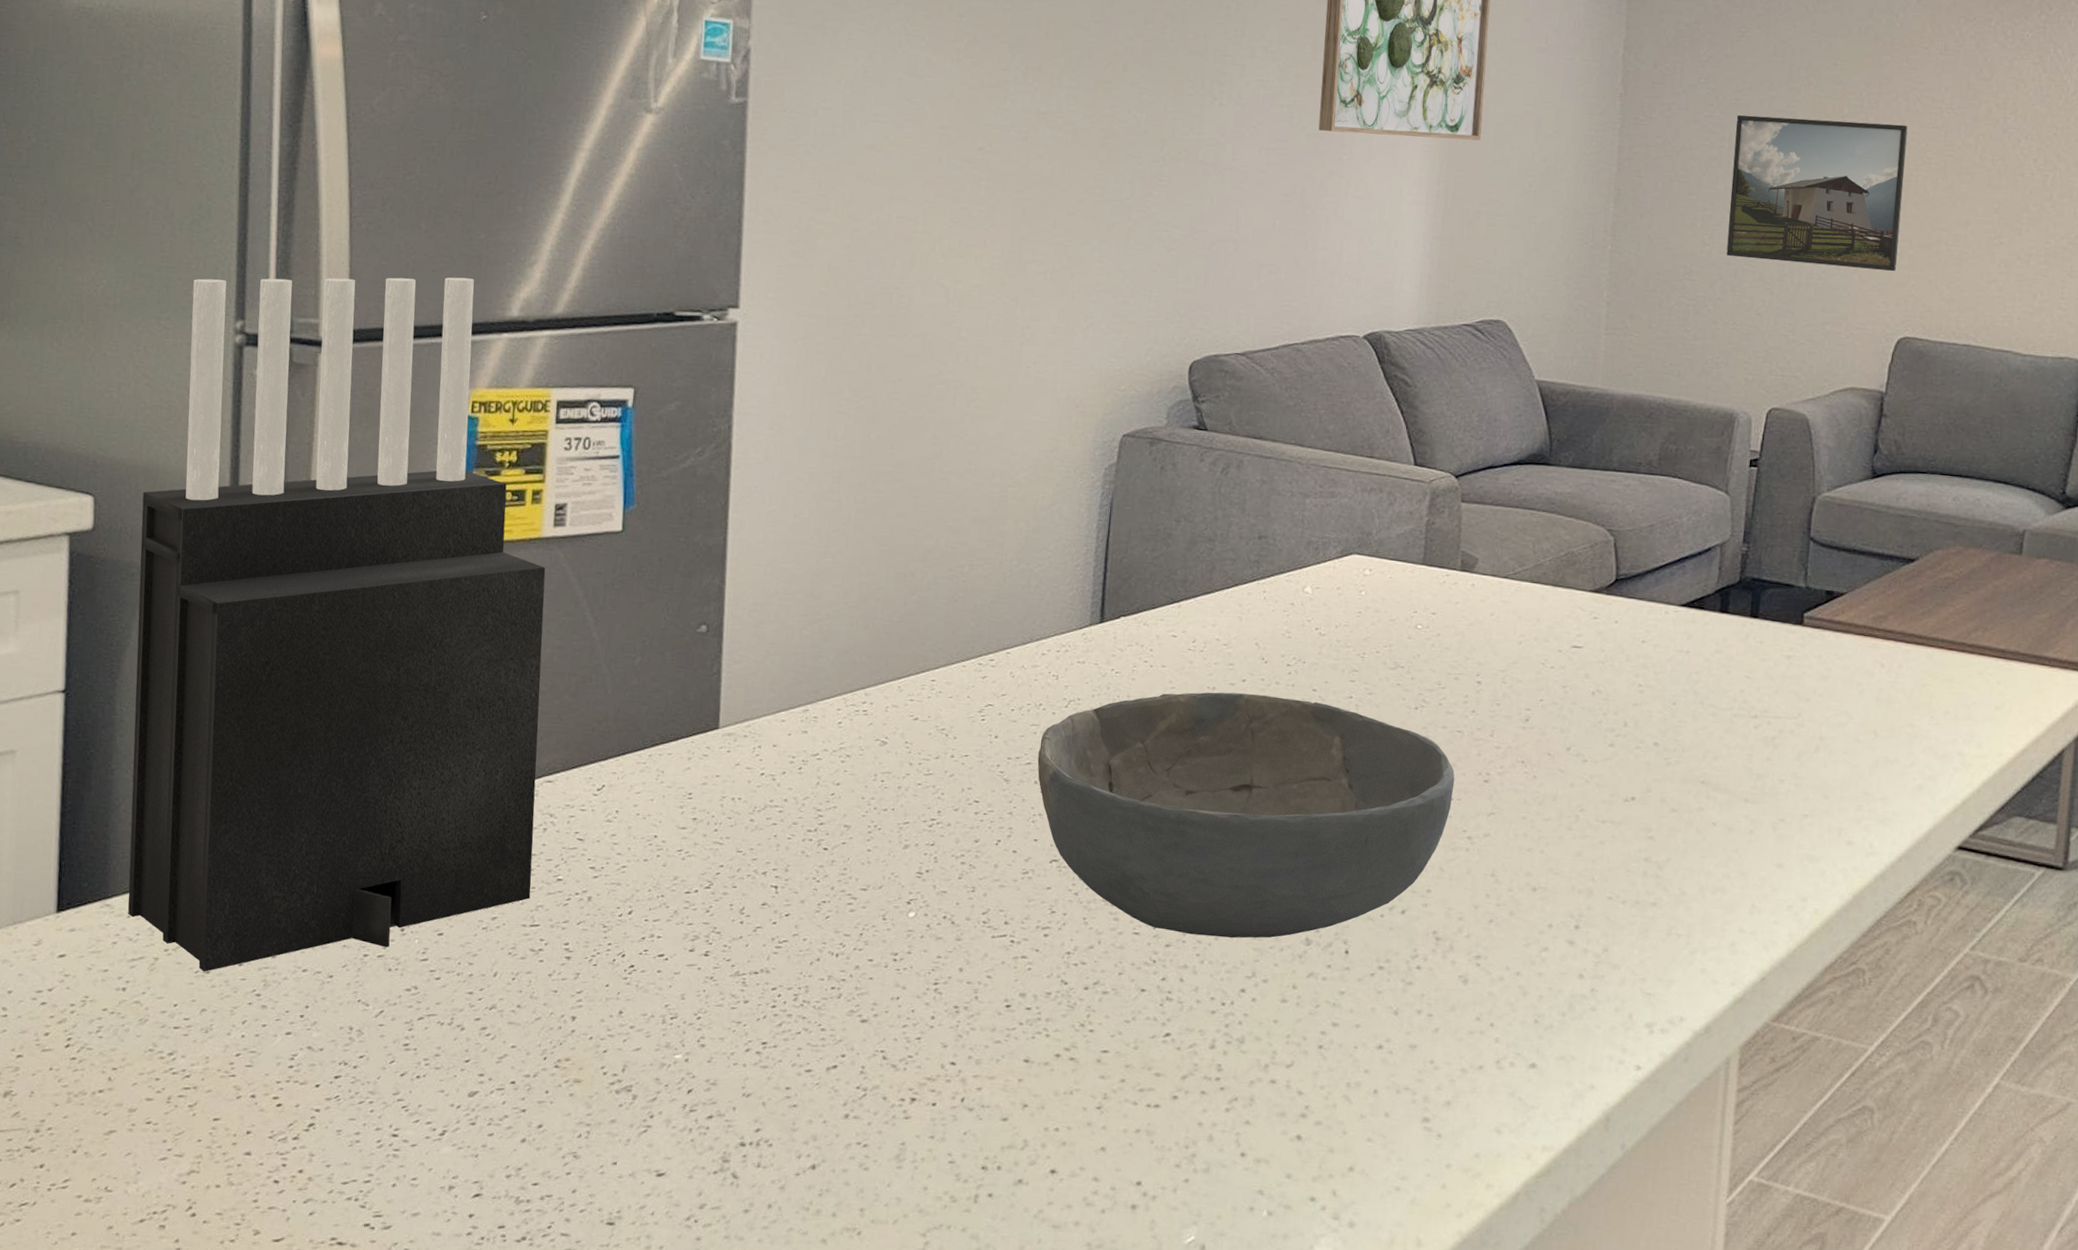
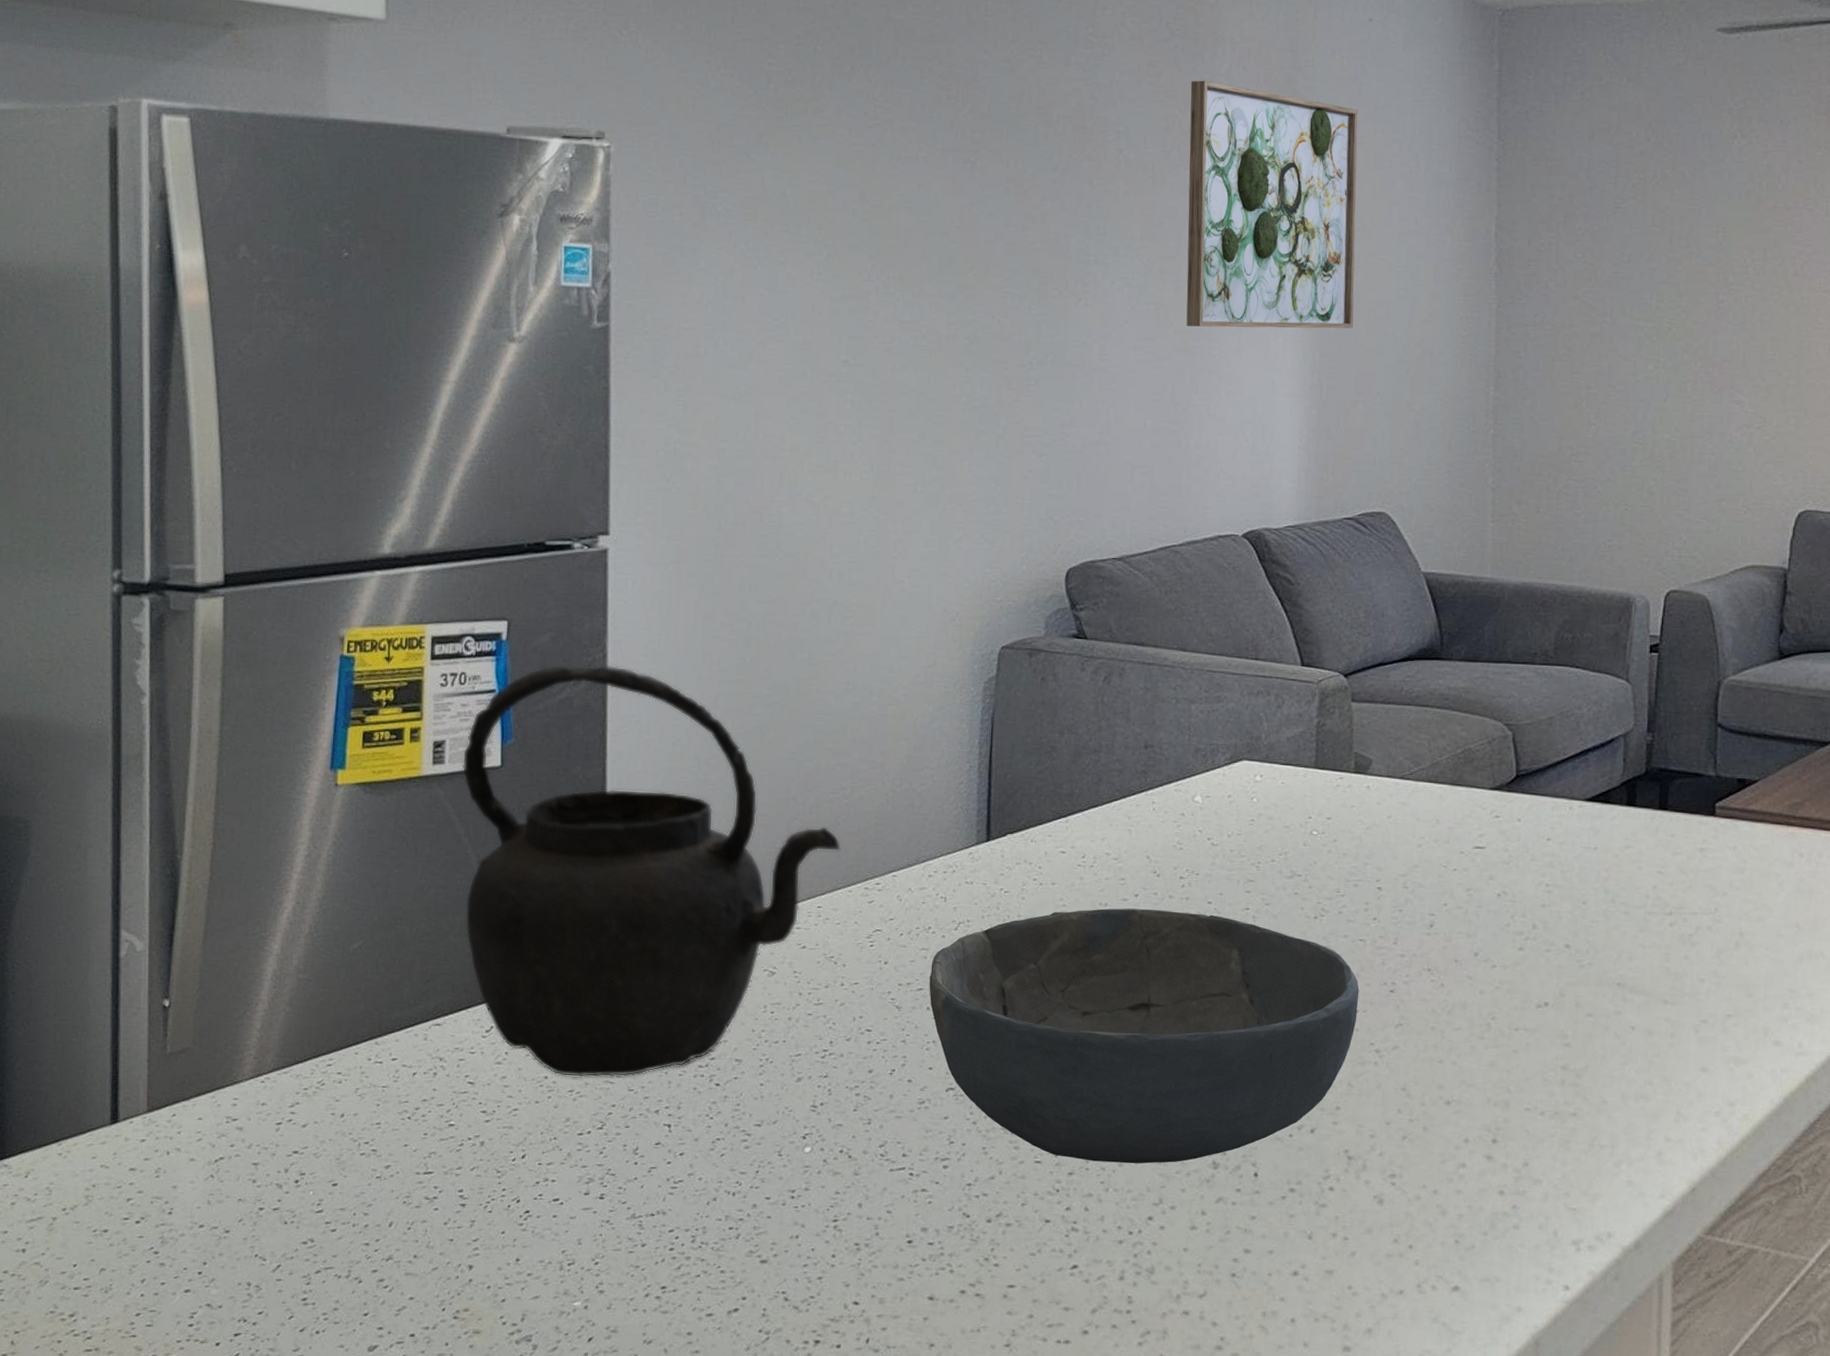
knife block: present [128,277,546,972] -> none [25,516,426,1231]
kettle: none [580,433,958,839] -> present [462,664,842,1078]
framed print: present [1726,115,1908,272] -> none [1614,288,1796,443]

